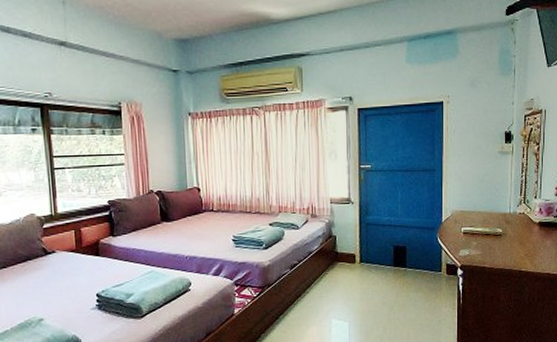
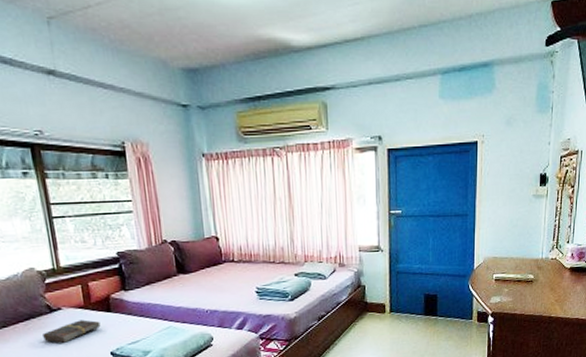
book: none [36,262,89,284] -> present [41,319,101,343]

